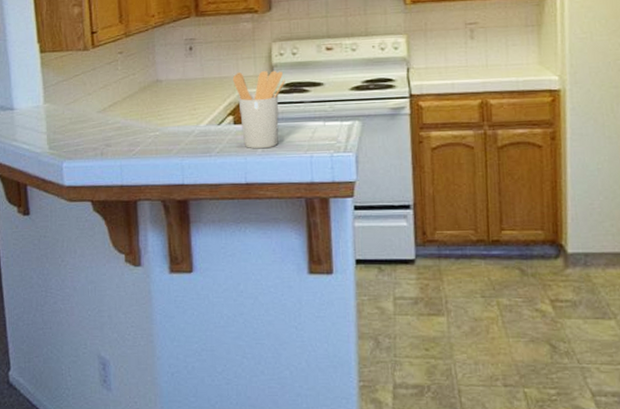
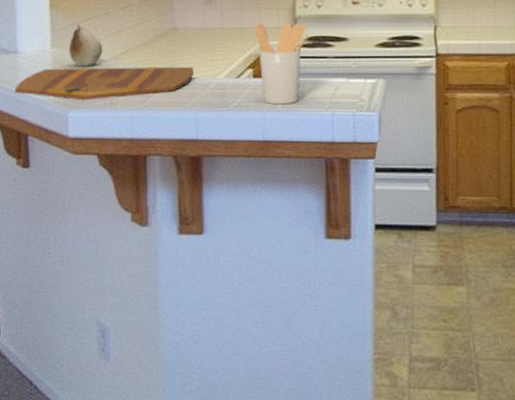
cutting board: none [13,116,178,152] -> present [15,66,195,101]
fruit: none [61,81,92,120] -> present [69,25,103,66]

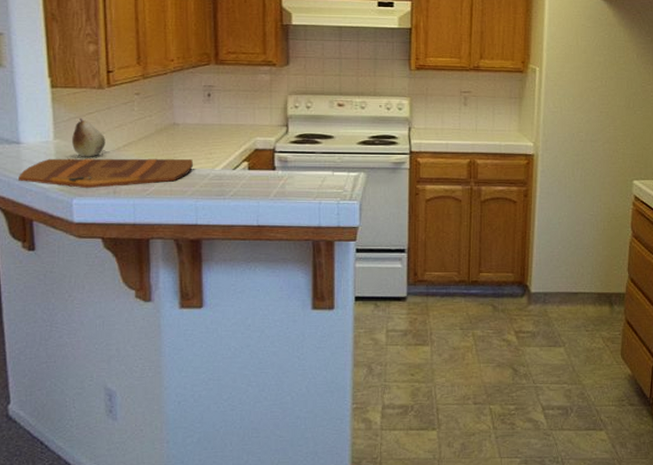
utensil holder: present [253,23,309,105] -> none [249,121,299,194]

